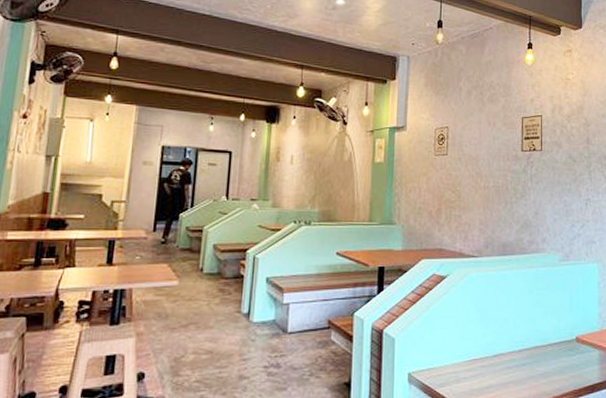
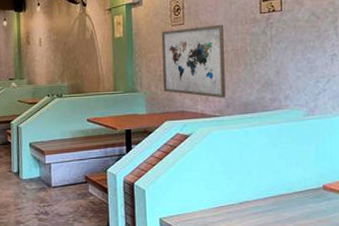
wall art: none [422,158,487,238] -> present [161,24,226,99]

